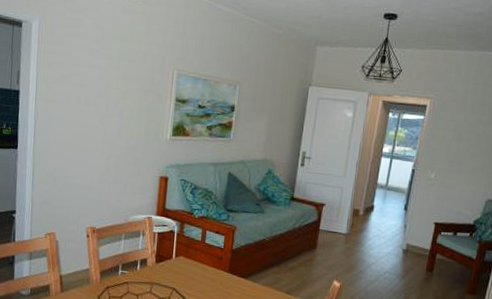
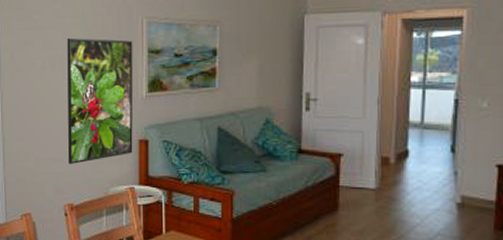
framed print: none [94,77,163,192] -> present [67,37,133,164]

